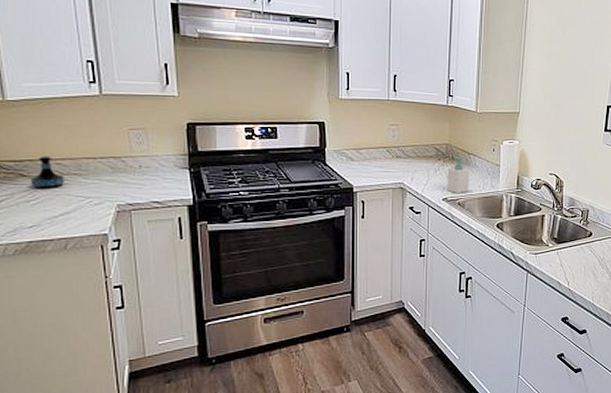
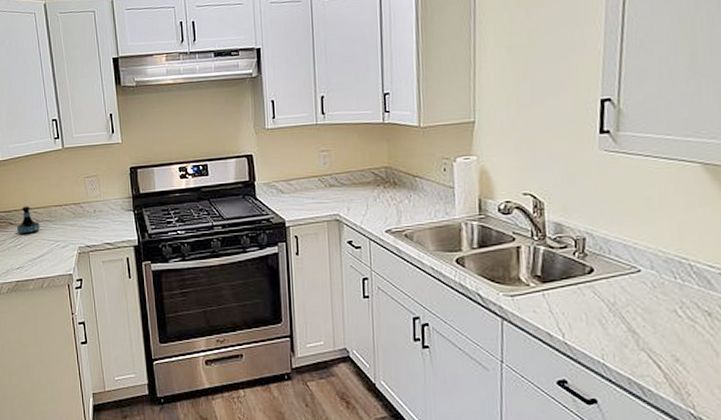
soap bottle: present [447,157,469,194] -> none [388,181,417,225]

